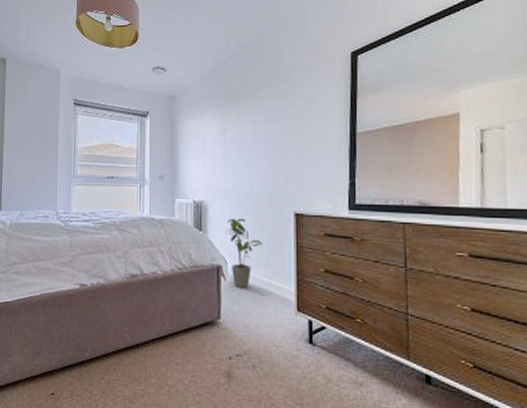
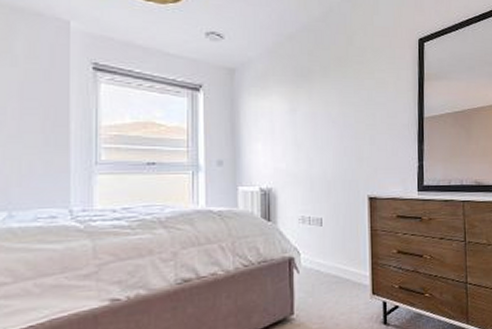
house plant: present [228,218,262,289] -> none [300,205,337,280]

